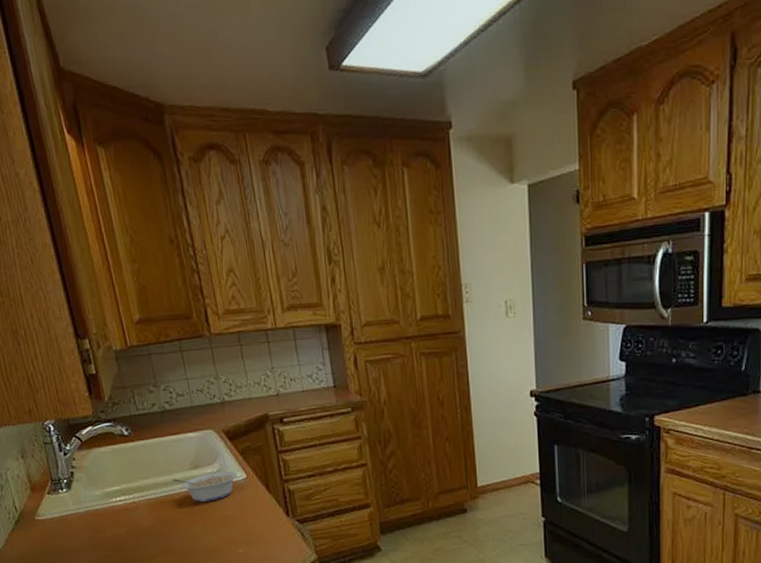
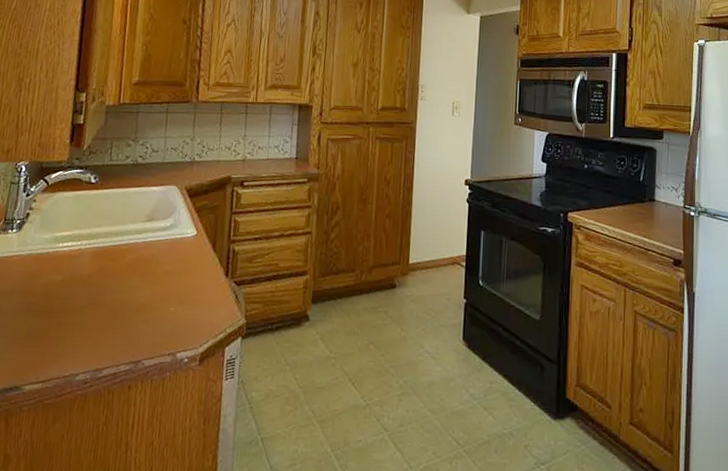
legume: present [171,471,238,502] -> none [123,226,188,255]

